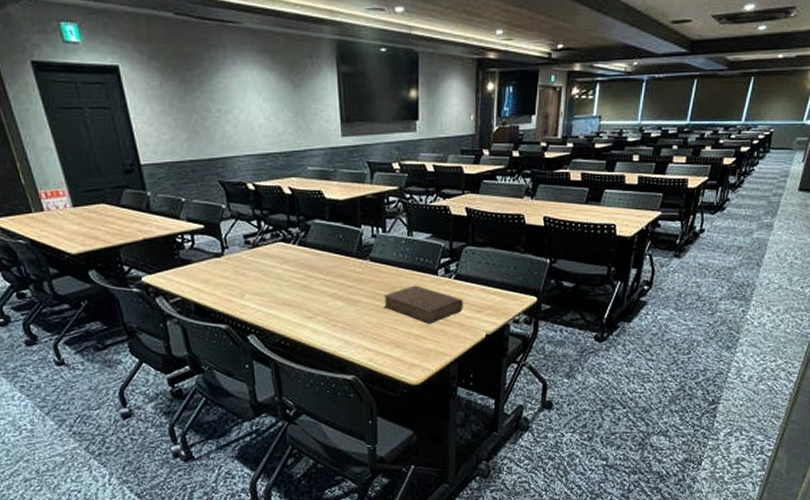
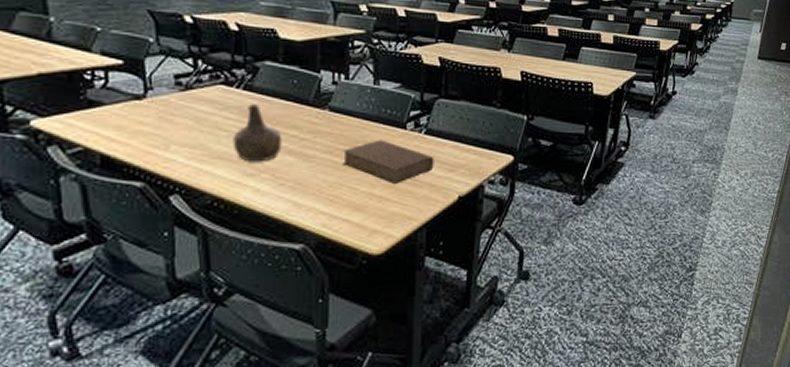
bottle: none [293,258,333,307] -> present [233,104,282,163]

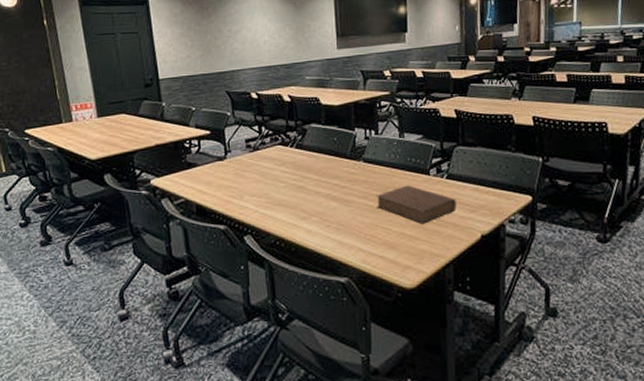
bottle: present [233,104,282,163] -> none [289,160,327,208]

